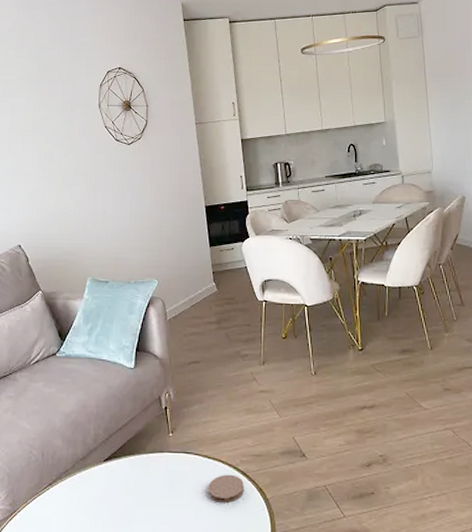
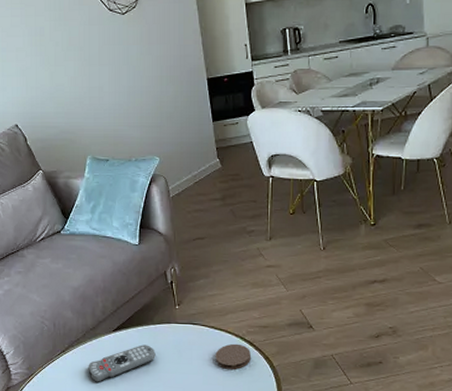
remote control: none [75,476,147,519] -> present [88,345,156,382]

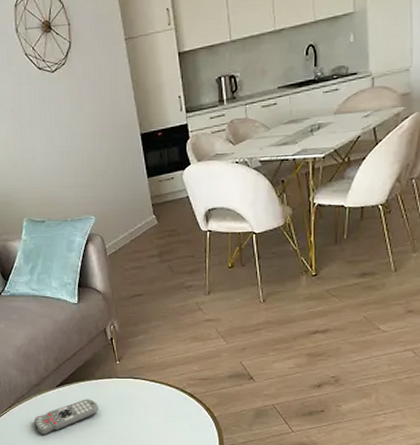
coaster: present [215,343,252,370] -> none [156,396,193,422]

